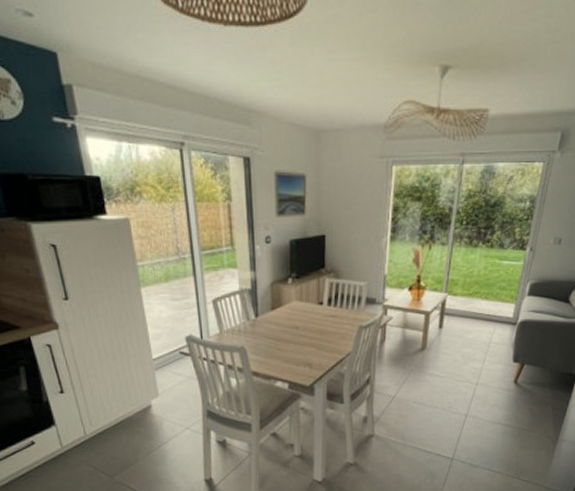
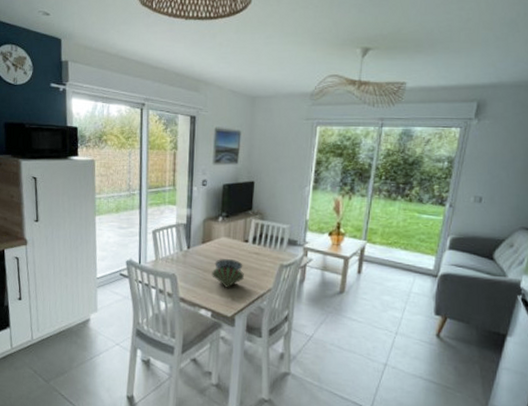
drum: none [285,325,321,357] -> present [212,259,244,289]

